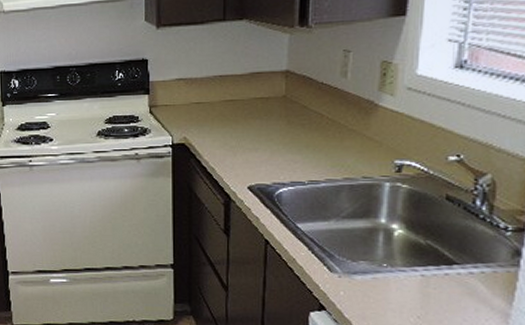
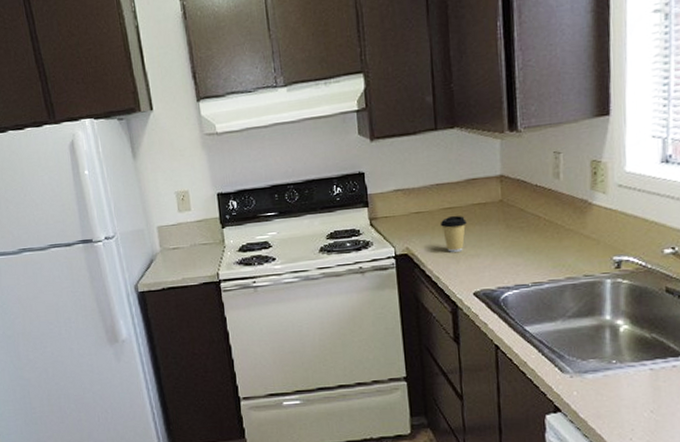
coffee cup: none [220,108,247,145] -> present [440,215,467,252]

